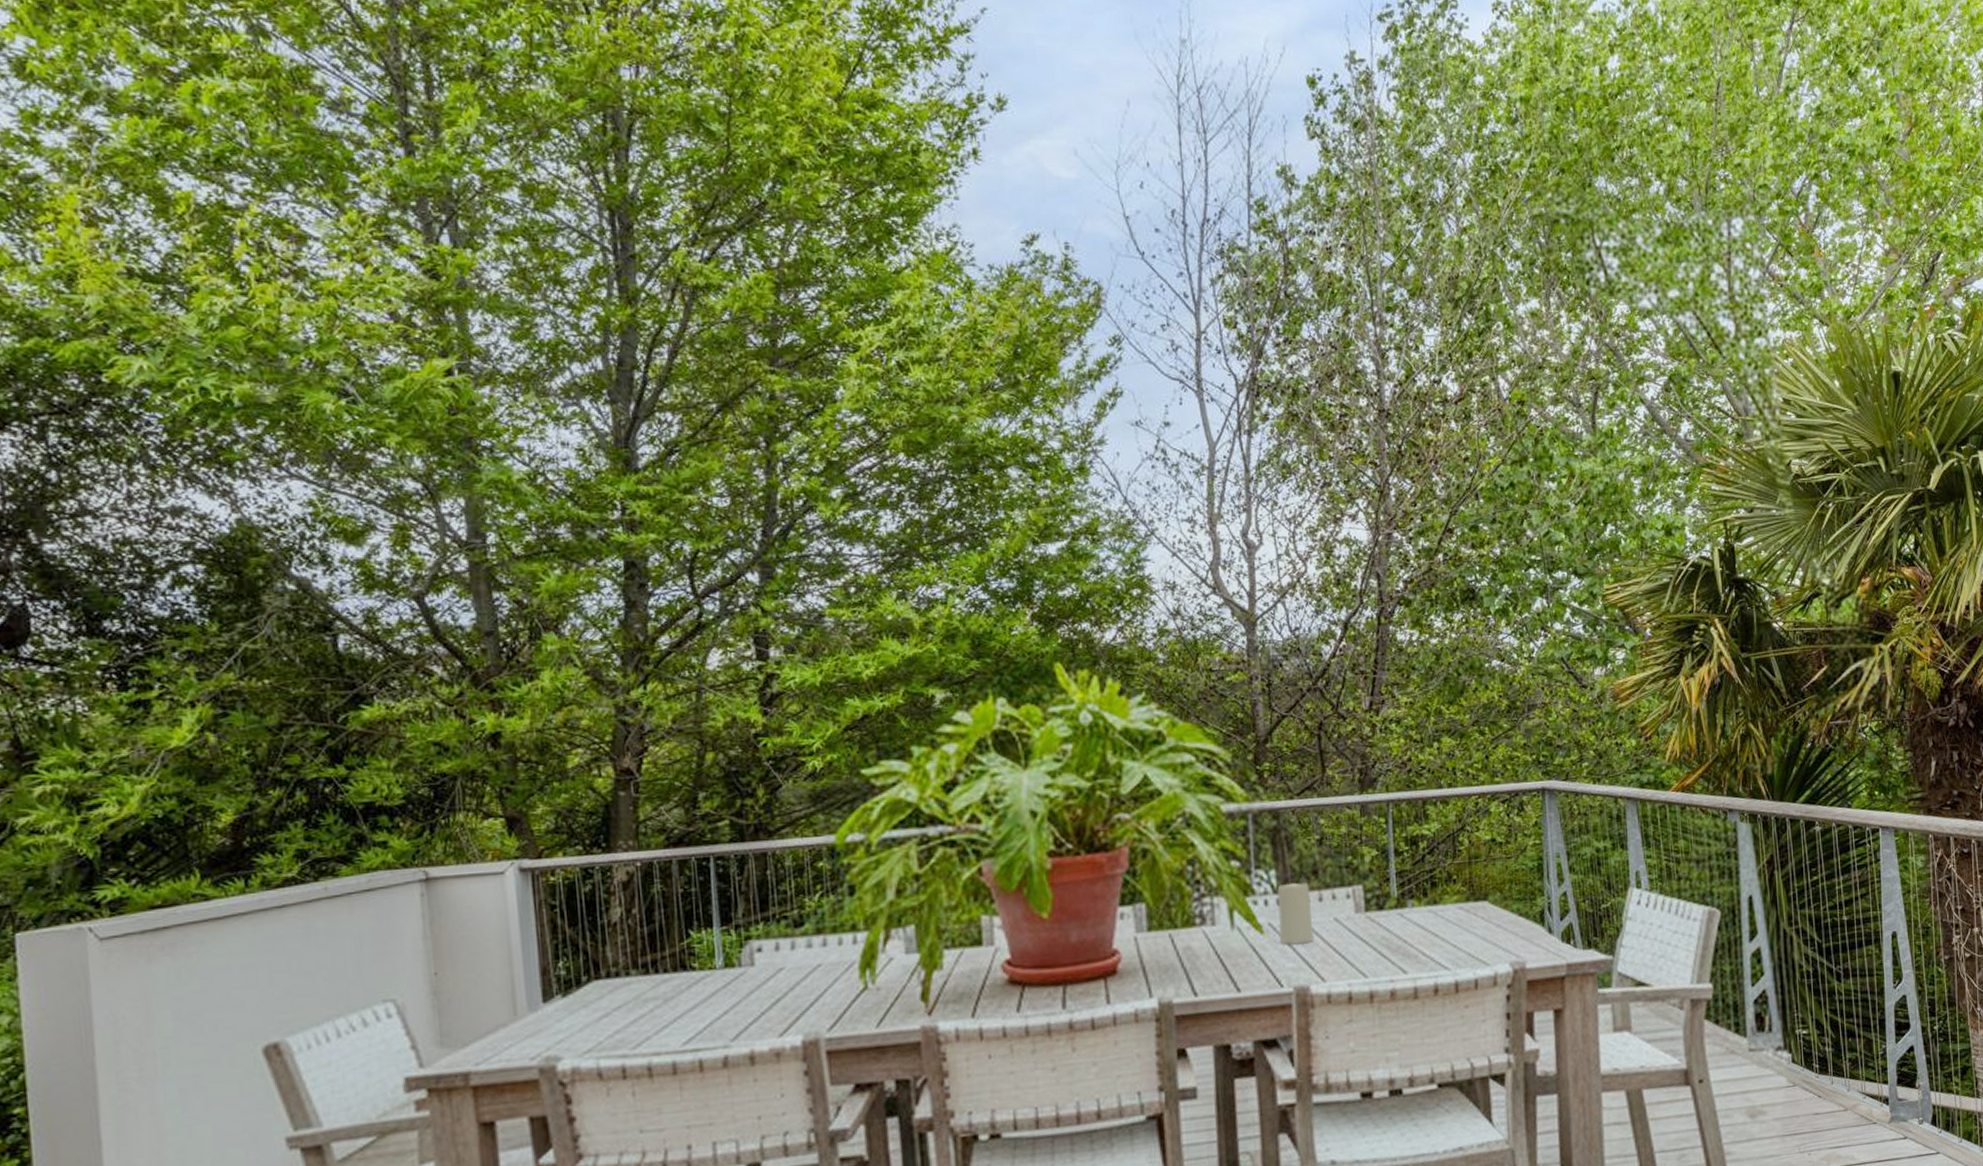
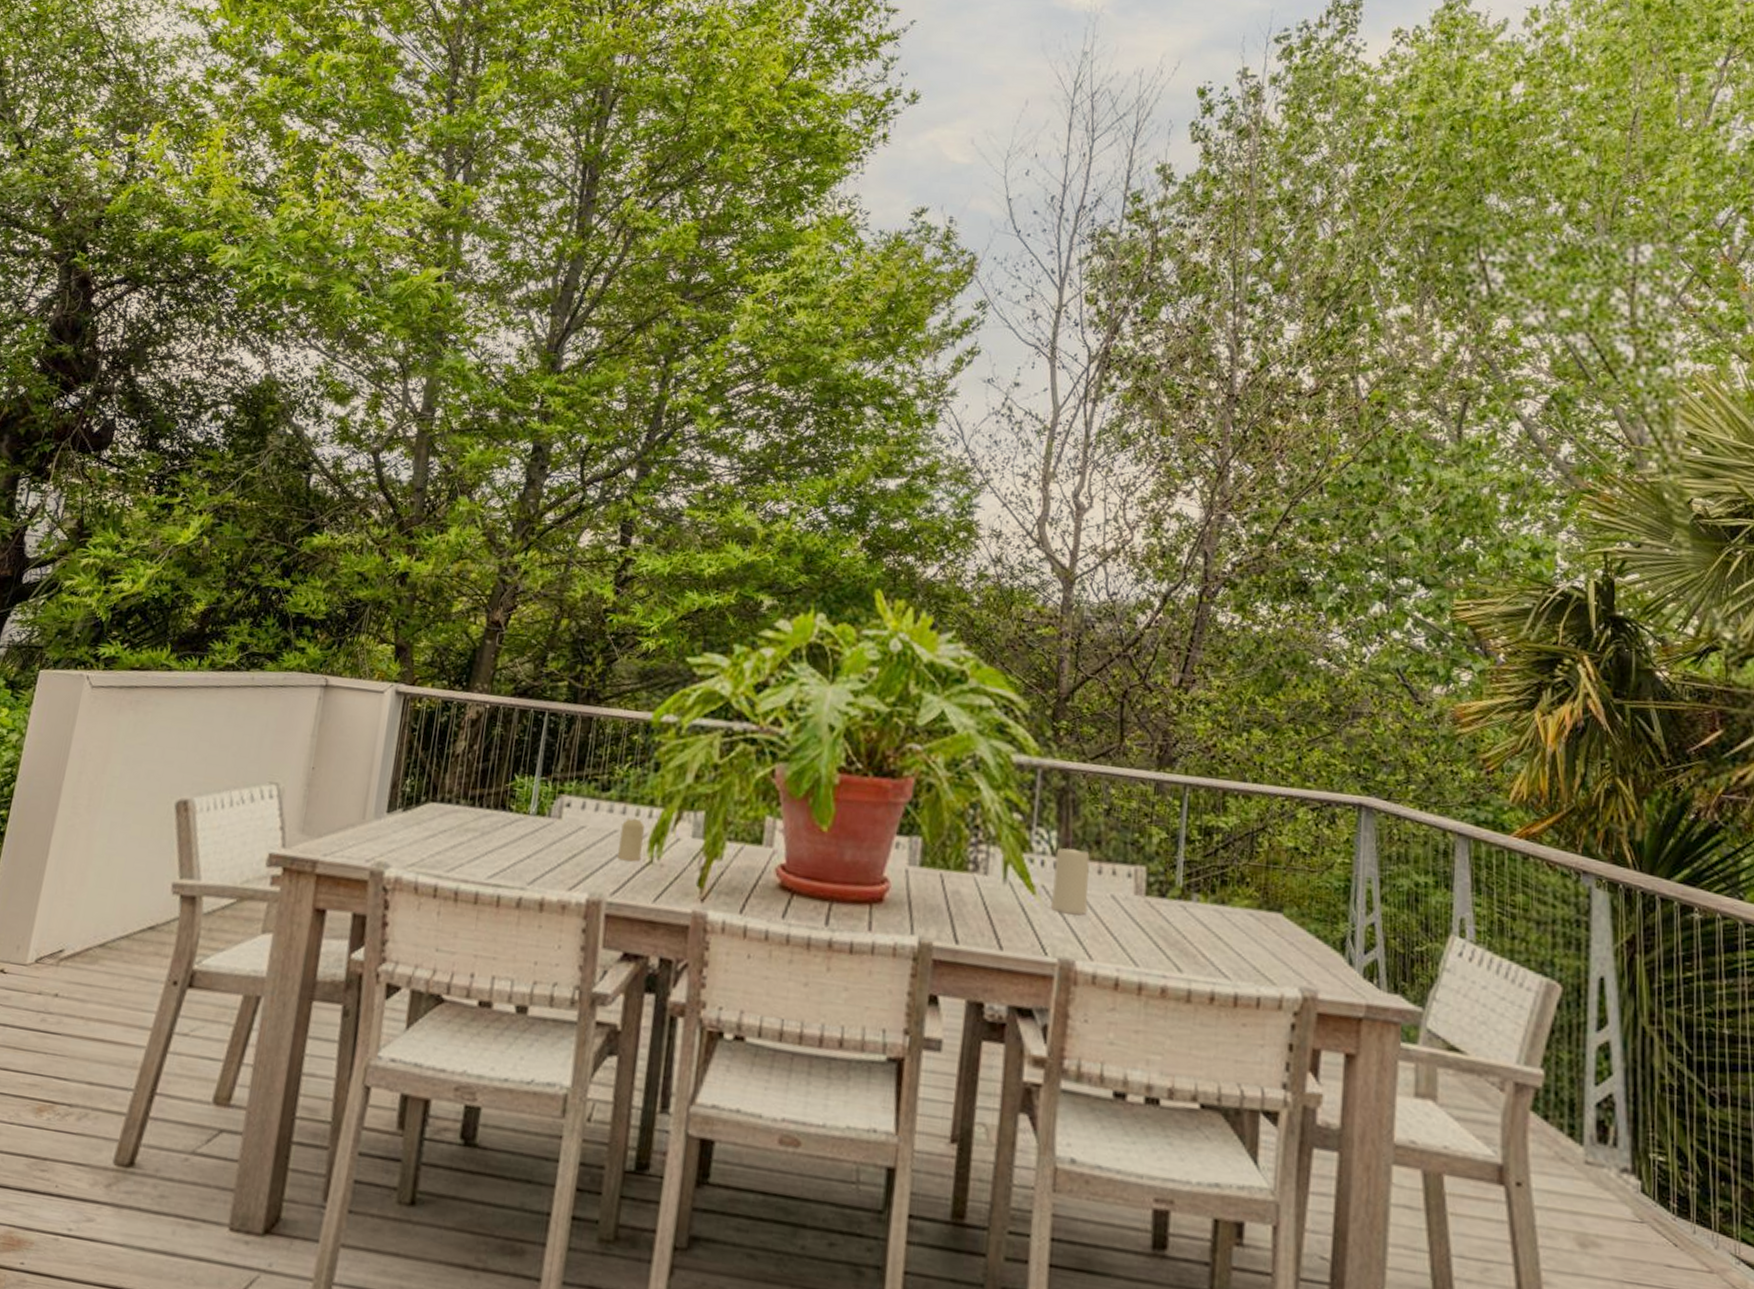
candle: none [825,947,853,994] -> present [617,817,645,863]

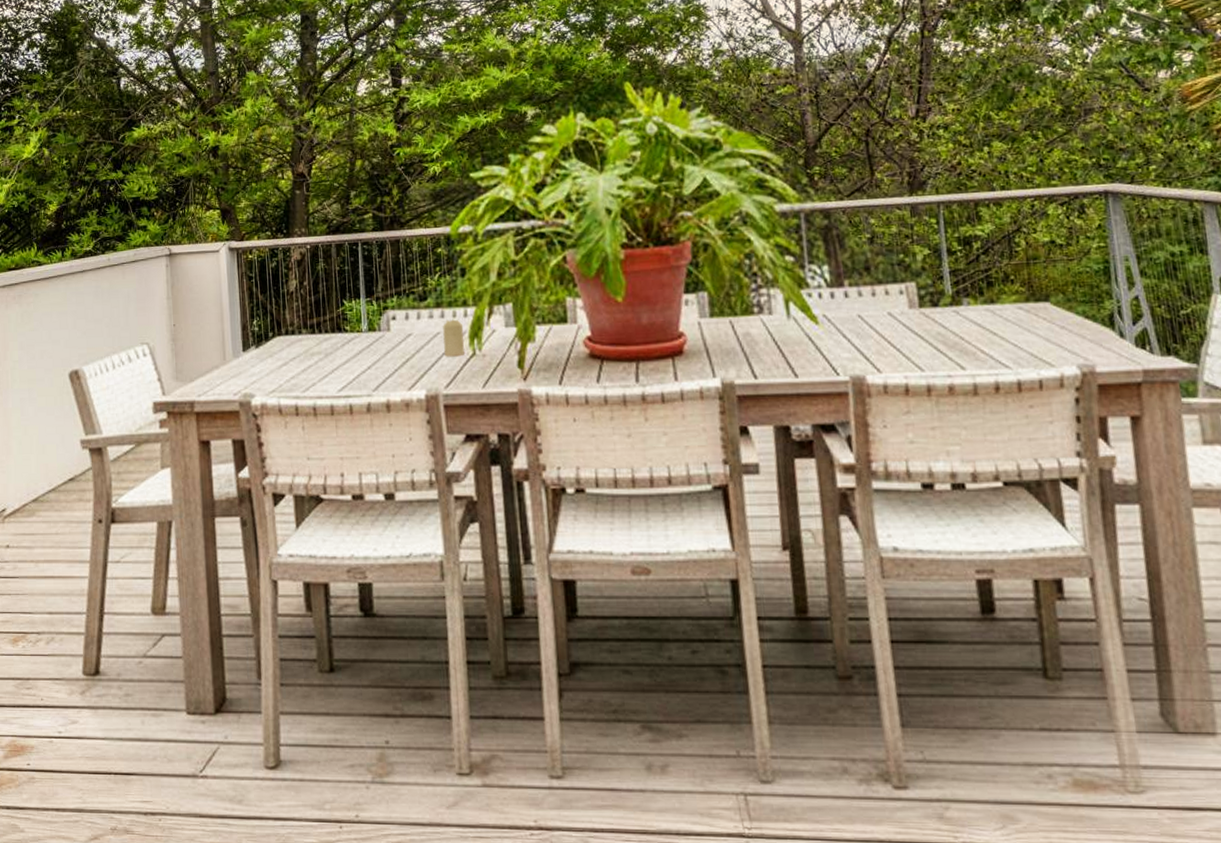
candle: present [1050,848,1090,916] -> none [830,277,869,336]

